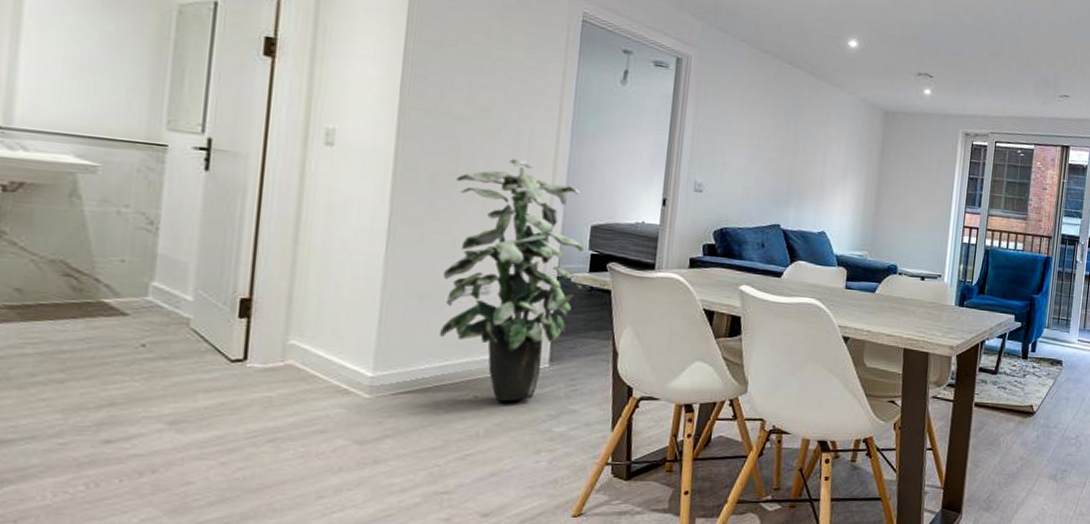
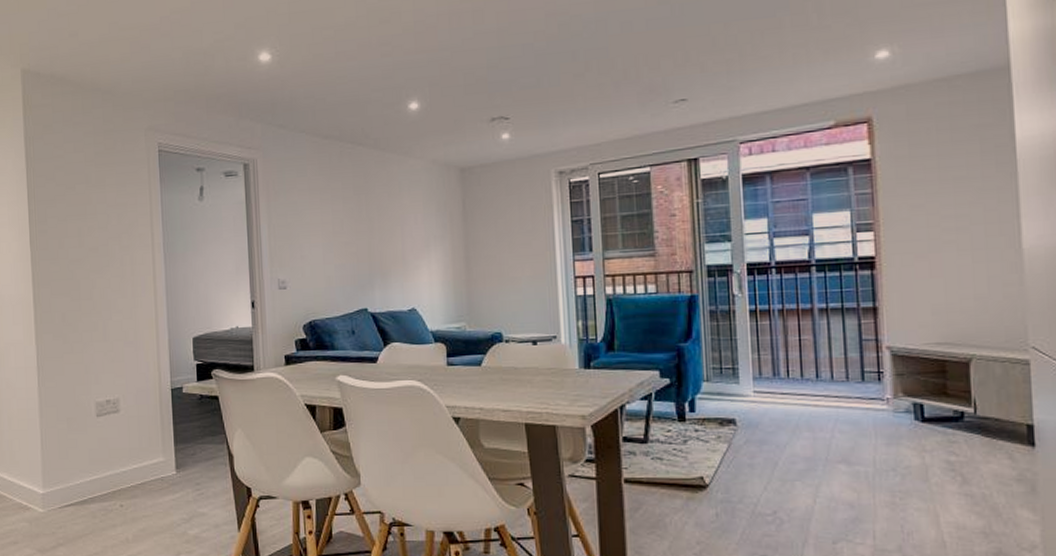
indoor plant: present [440,159,584,402] -> none [80,287,194,509]

